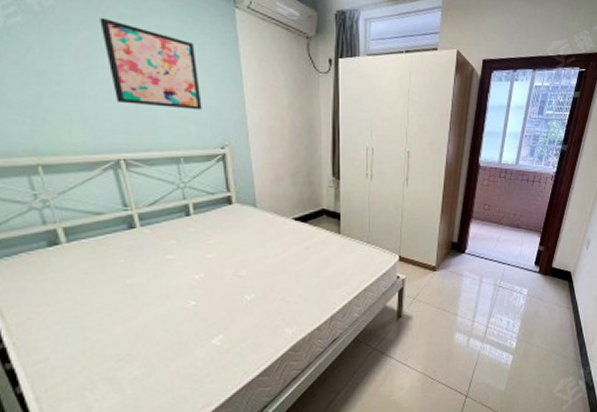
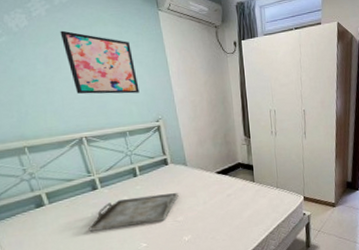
serving tray: none [119,240,243,282] -> present [89,193,179,232]

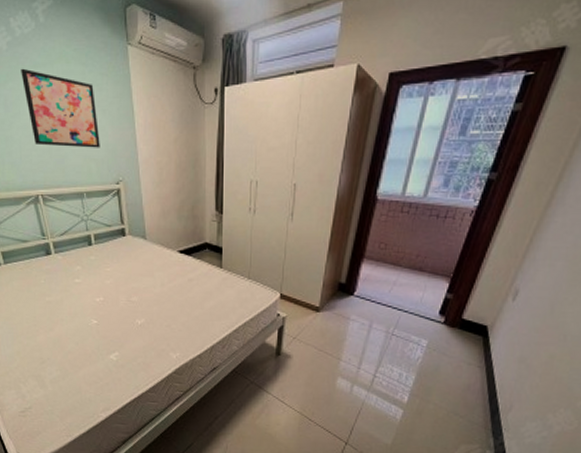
serving tray: present [89,193,179,232] -> none [41,268,134,300]

